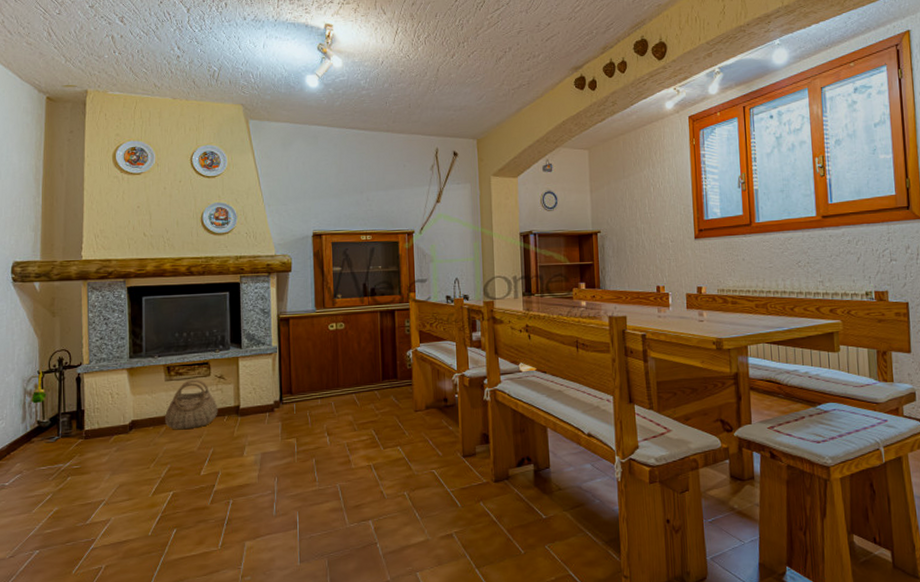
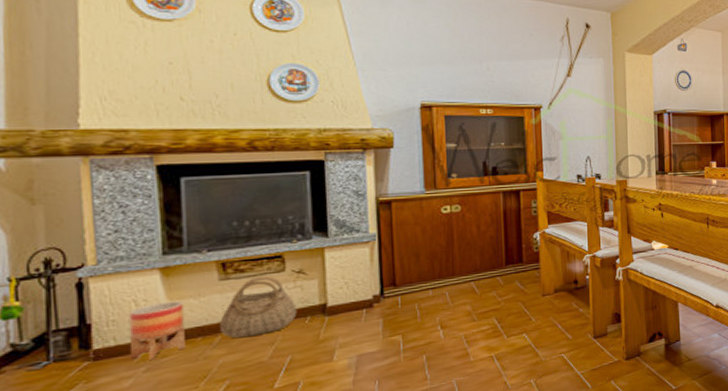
planter: none [107,395,142,442] -> present [129,300,185,360]

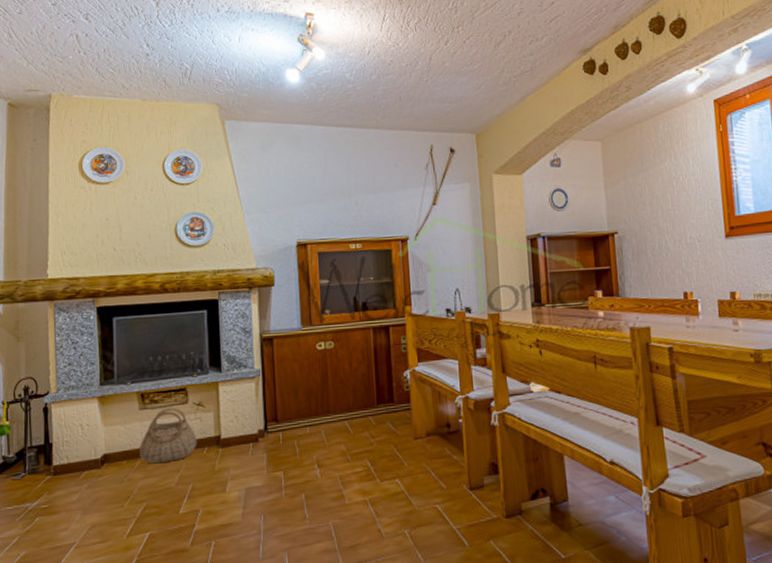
planter: present [129,300,185,360] -> none [76,426,115,478]

